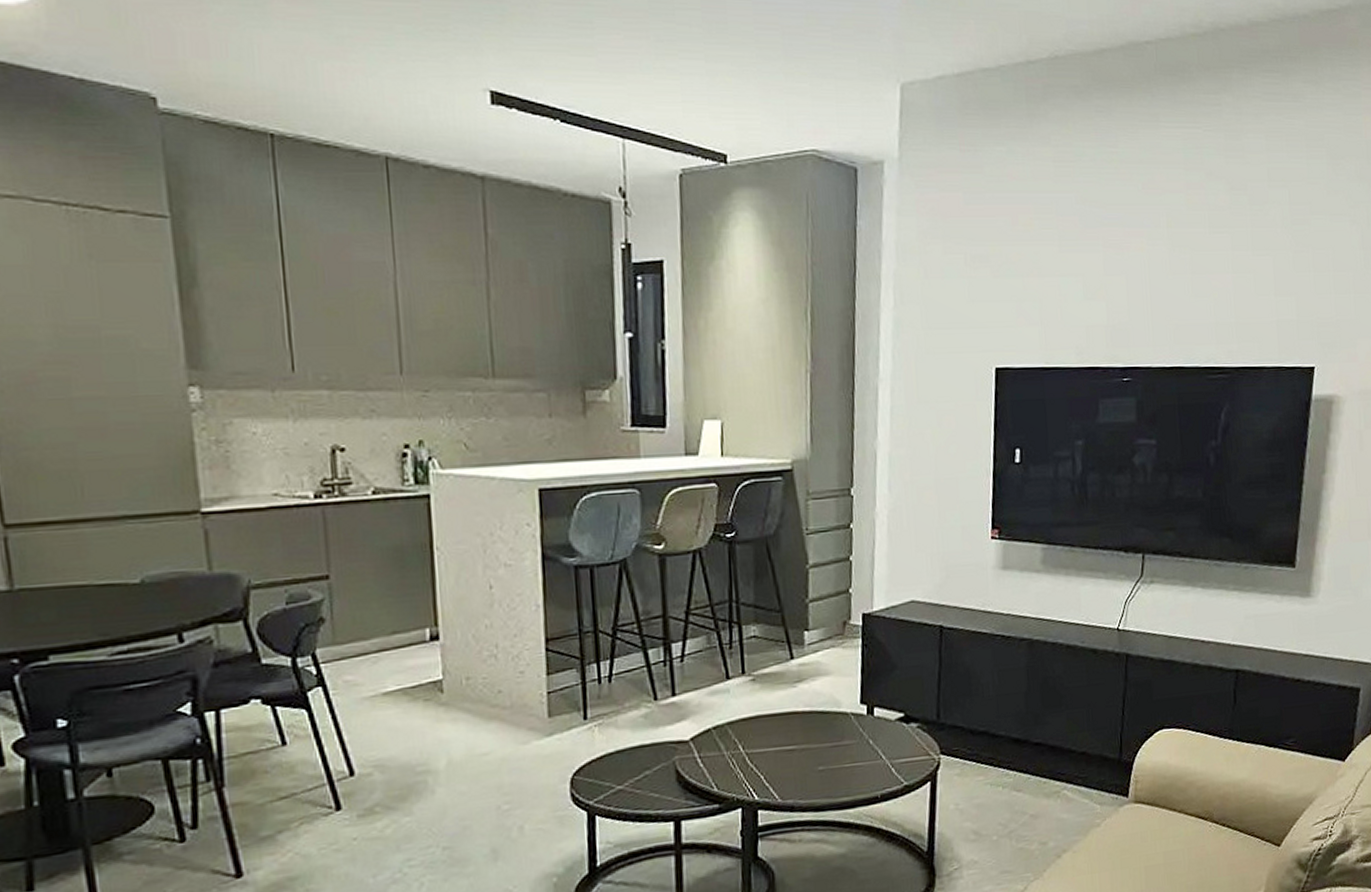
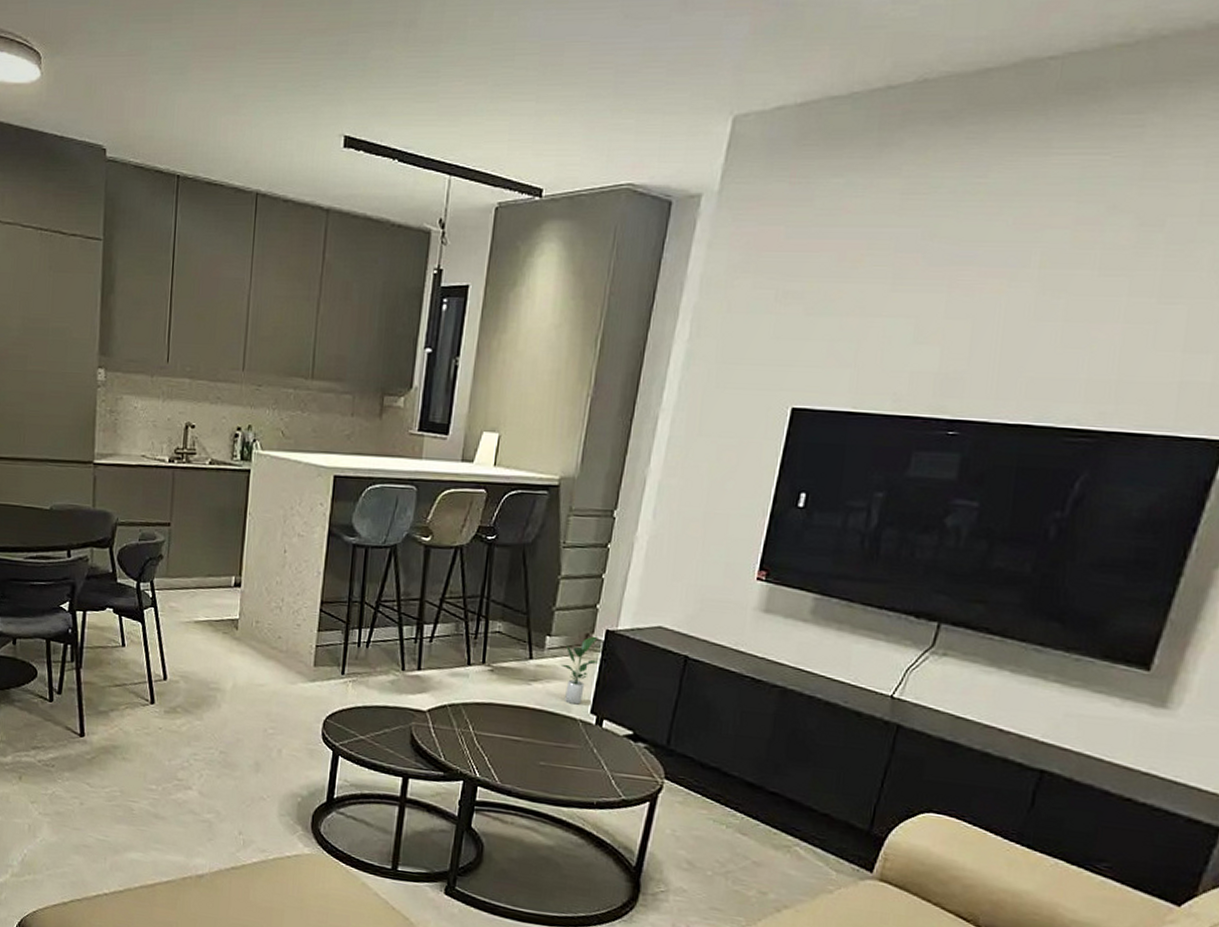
potted plant: none [823,622,861,698] -> present [560,636,599,705]

